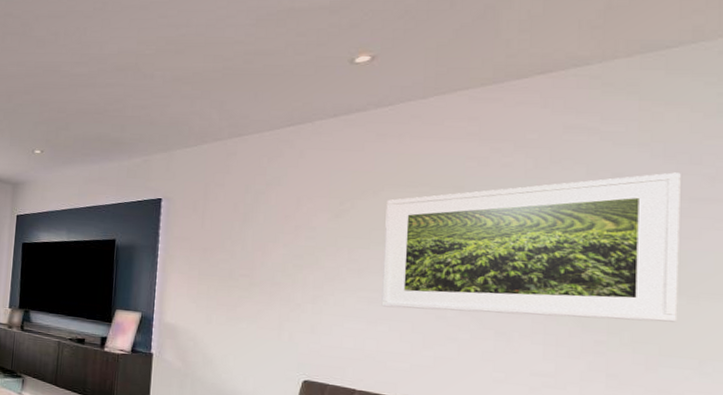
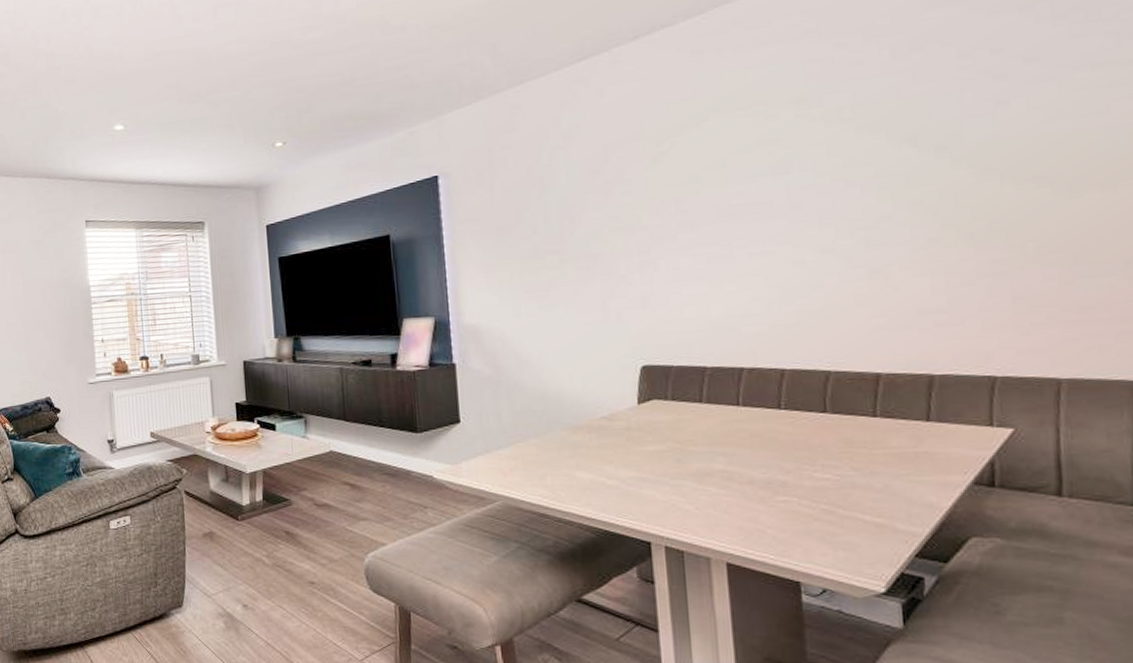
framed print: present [381,172,681,322] -> none [713,35,1093,262]

